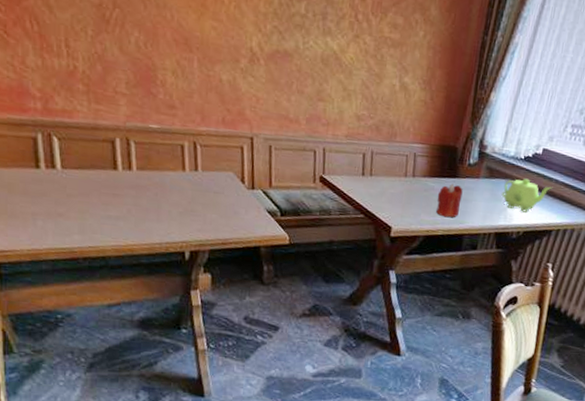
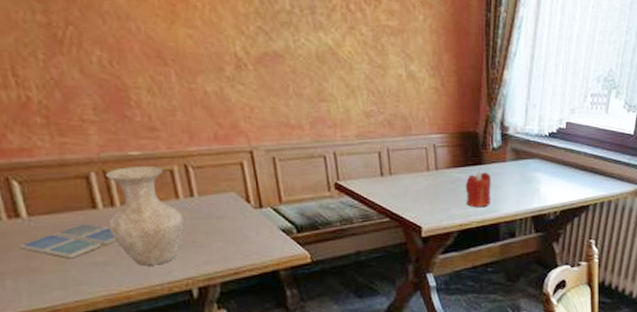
drink coaster: none [52,181,130,210] -> present [19,223,117,259]
vase: none [124,137,186,227] -> present [106,165,184,266]
teapot: present [501,178,552,213] -> none [532,155,582,191]

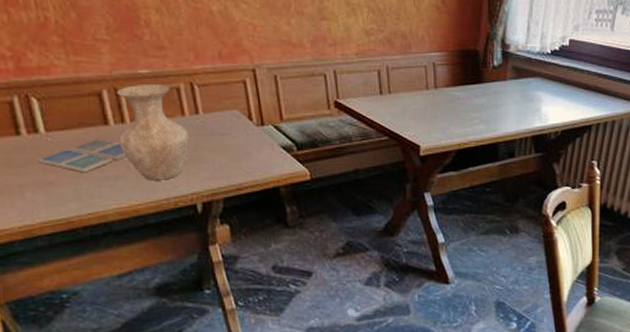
candle: present [465,171,491,208] -> none [464,90,491,127]

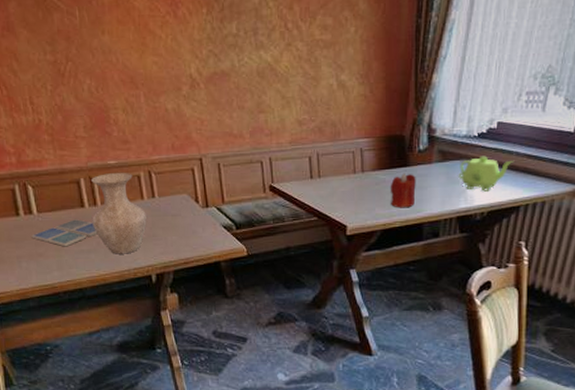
candle: none [464,90,491,127] -> present [390,173,416,208]
teapot: none [533,73,585,110] -> present [458,156,513,191]

